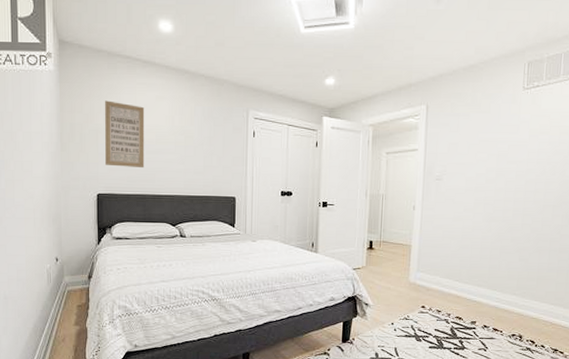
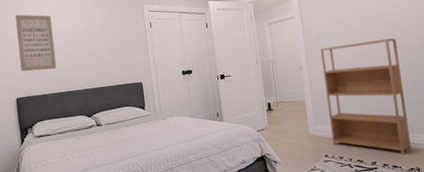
bookshelf: none [432,189,528,319] -> present [320,38,411,155]

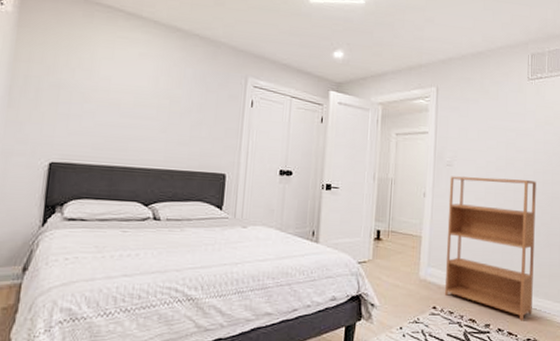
wall art: present [15,14,57,72] -> none [65,52,124,135]

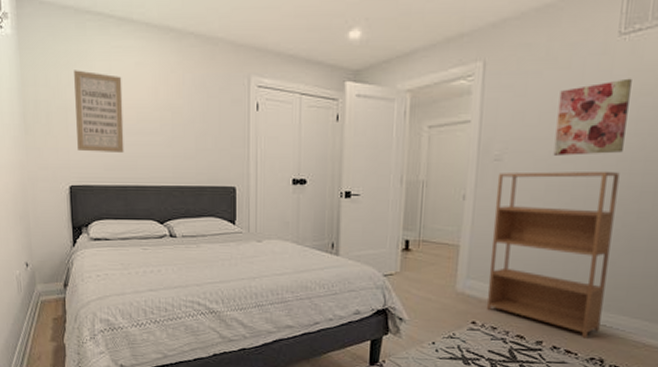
wall art: none [65,52,124,135] -> present [74,70,124,154]
wall art: none [490,111,539,167] -> present [553,78,632,156]

